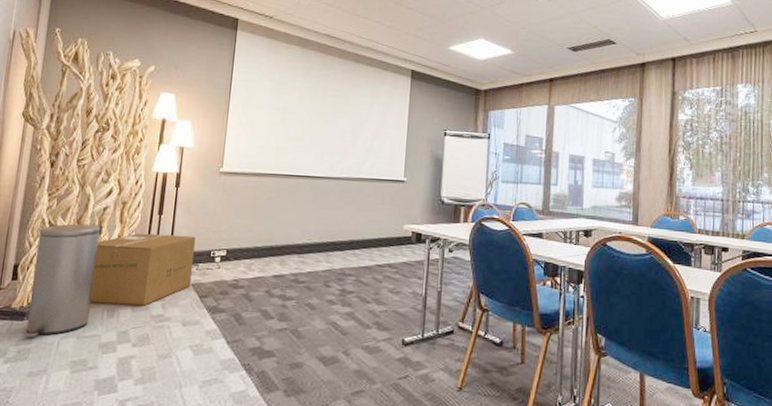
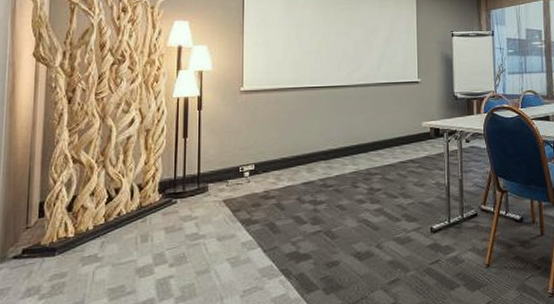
pedal bin: present [23,223,103,338] -> none [56,154,128,272]
box: present [90,233,196,307] -> none [123,154,224,232]

